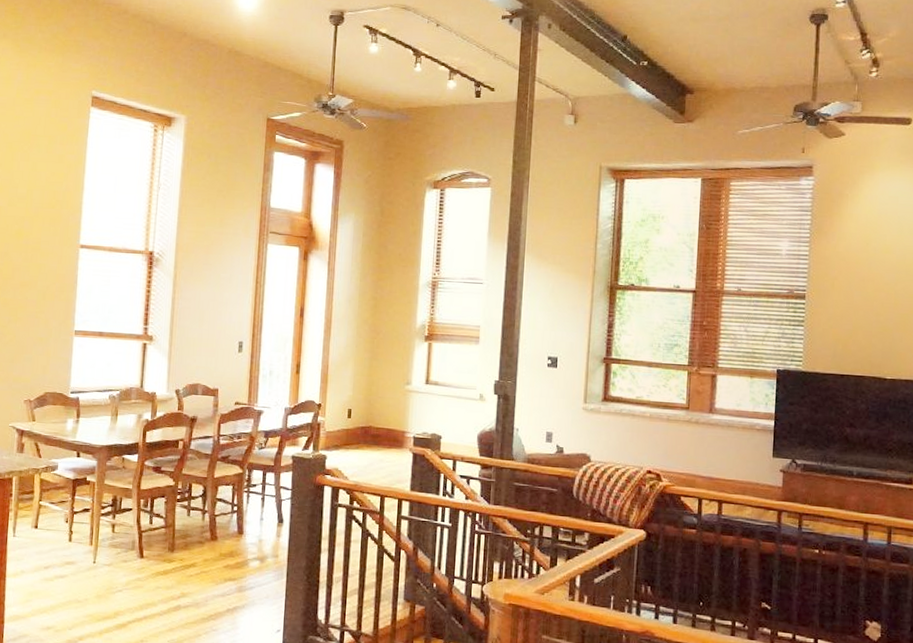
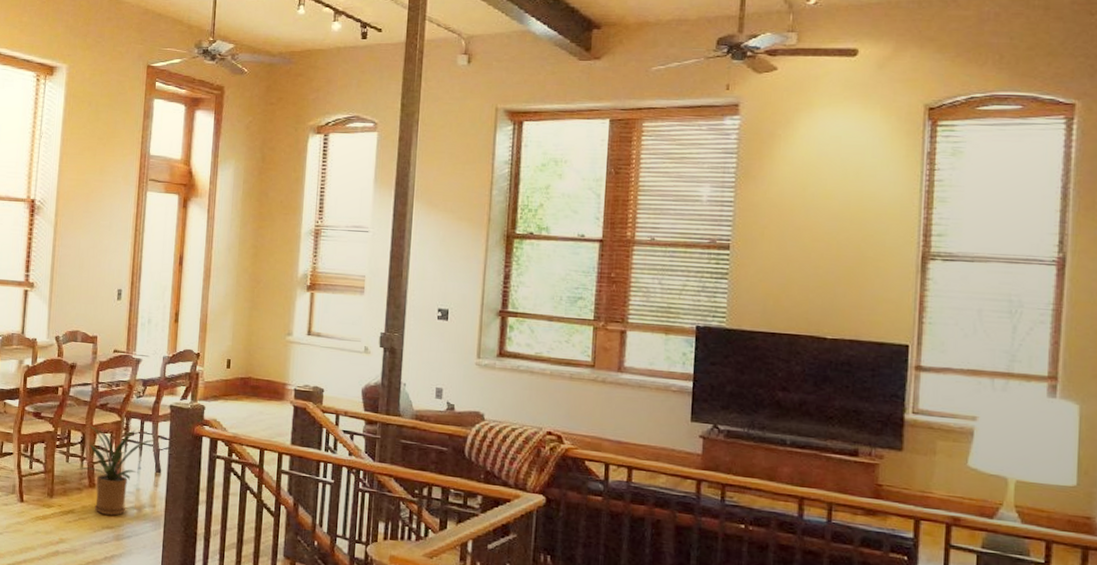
house plant: none [198,477,279,568] -> present [76,425,157,516]

